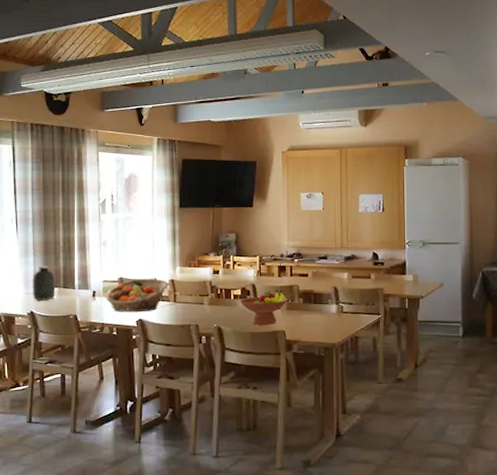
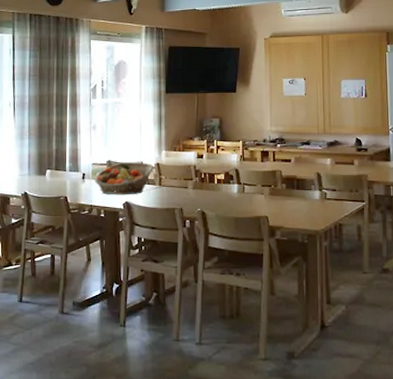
water jug: present [33,265,56,301] -> none [27,148,48,182]
fruit bowl: present [239,289,289,325] -> none [223,174,271,210]

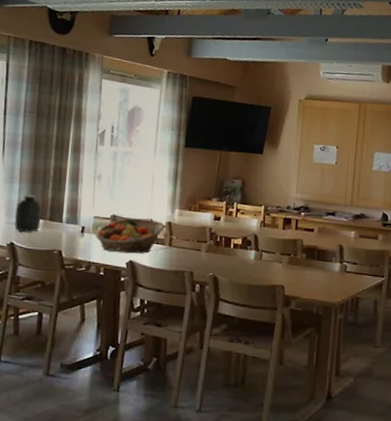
water jug: none [27,148,48,182] -> present [14,194,42,232]

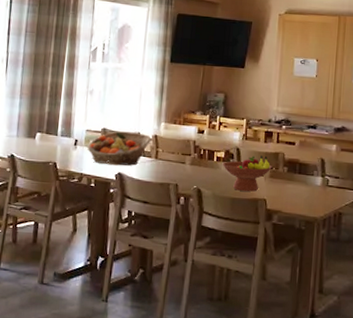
water jug: present [14,194,42,232] -> none [15,109,40,145]
fruit bowl: none [239,242,291,278] -> present [222,155,273,192]

